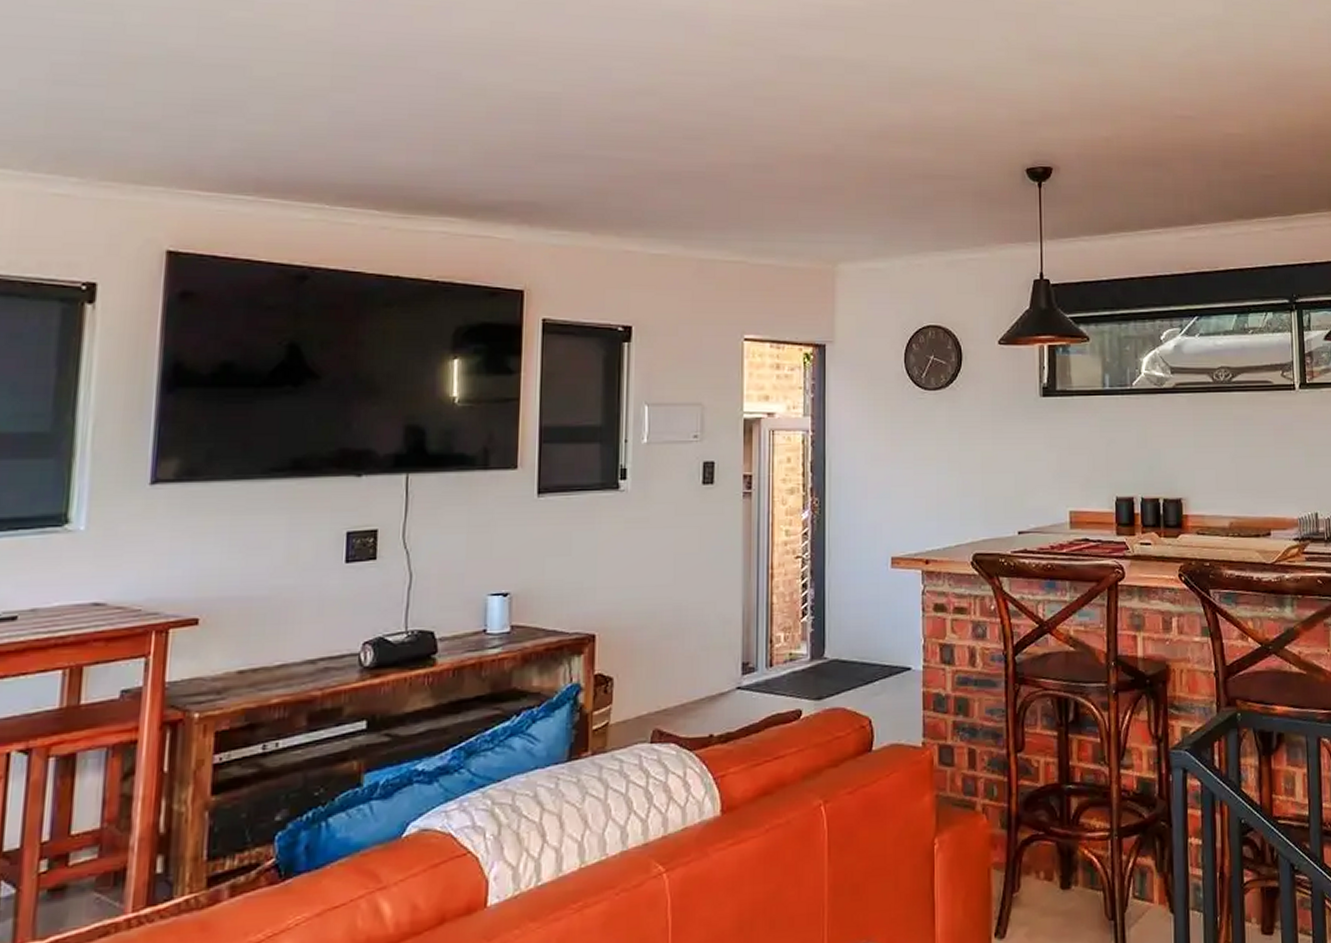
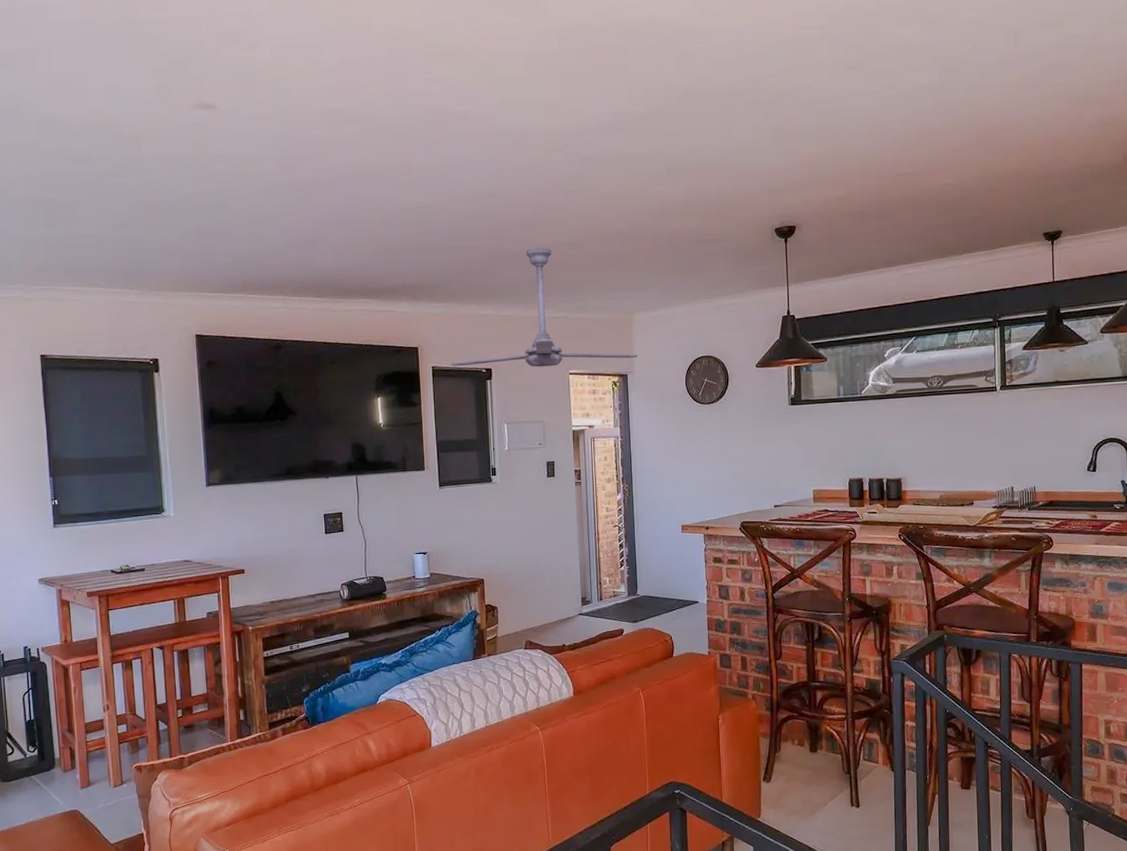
ceiling fan: none [573,166,840,328] -> present [452,247,637,367]

